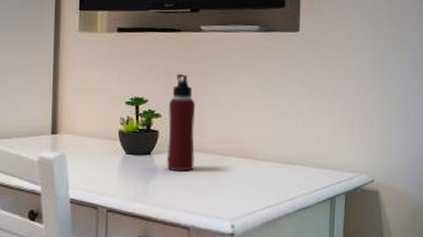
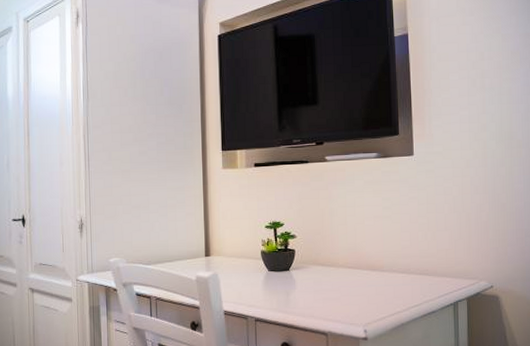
water bottle: present [167,73,195,172] -> none [302,199,328,284]

